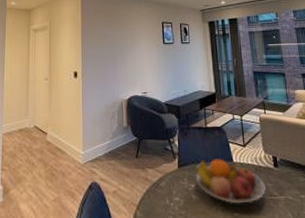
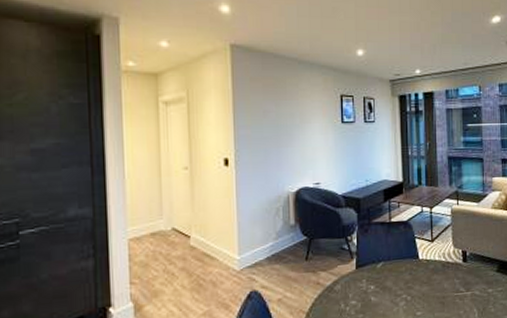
fruit bowl: present [196,159,266,204] -> none [376,256,452,304]

